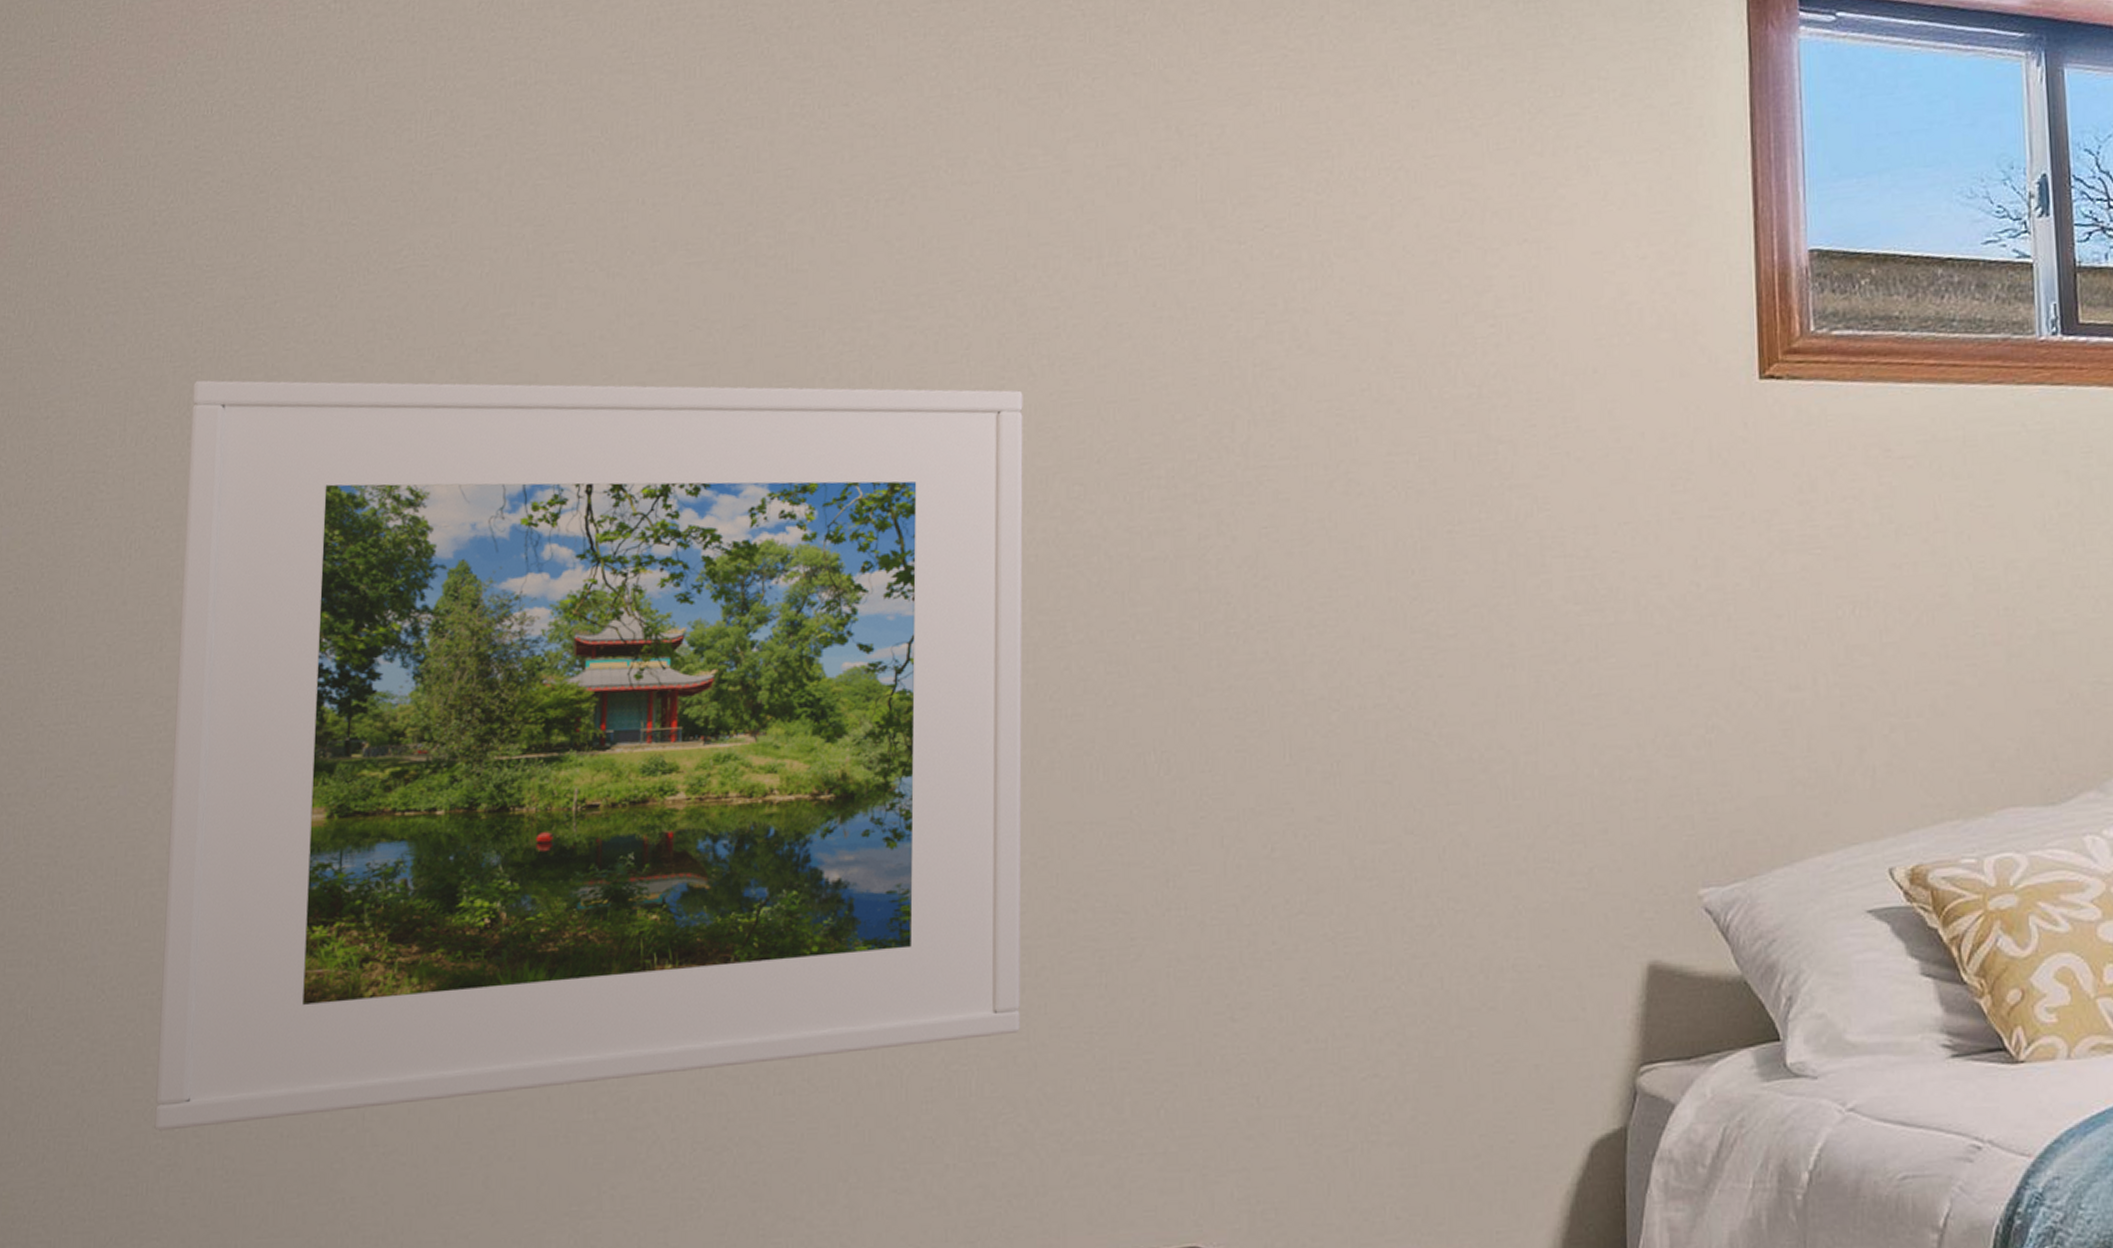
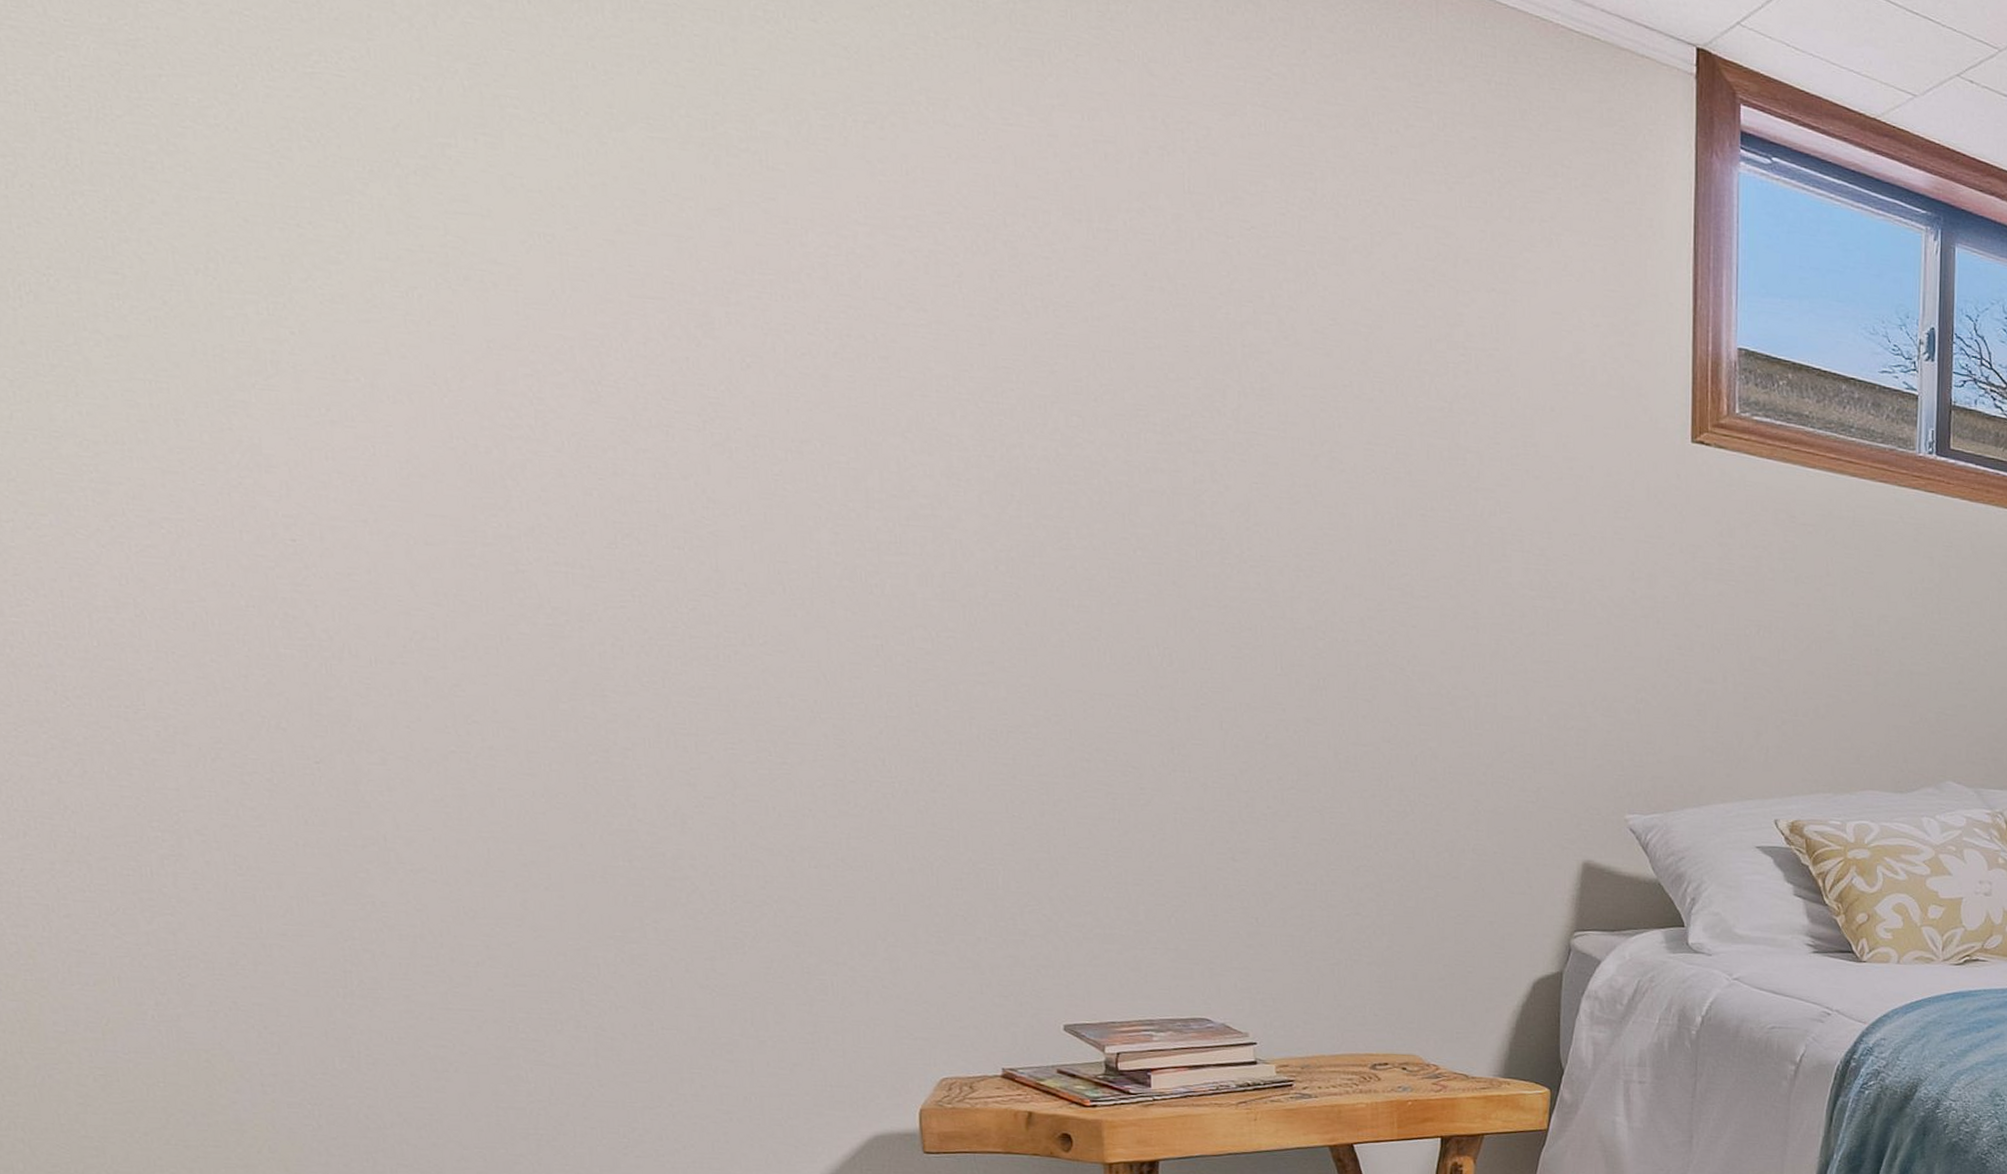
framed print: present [154,380,1023,1131] -> none [68,136,1041,847]

